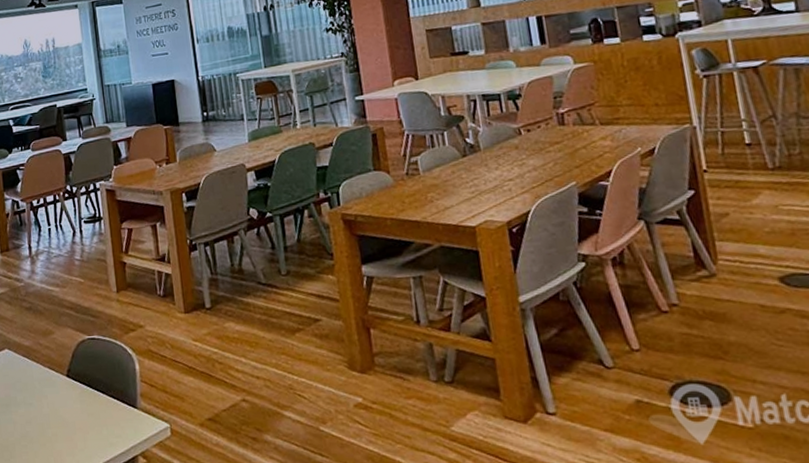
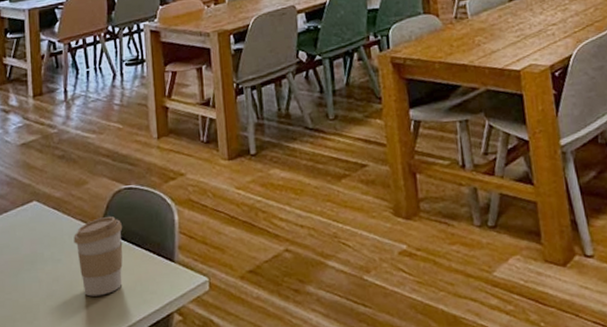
coffee cup: none [43,365,90,438] -> present [73,216,123,297]

